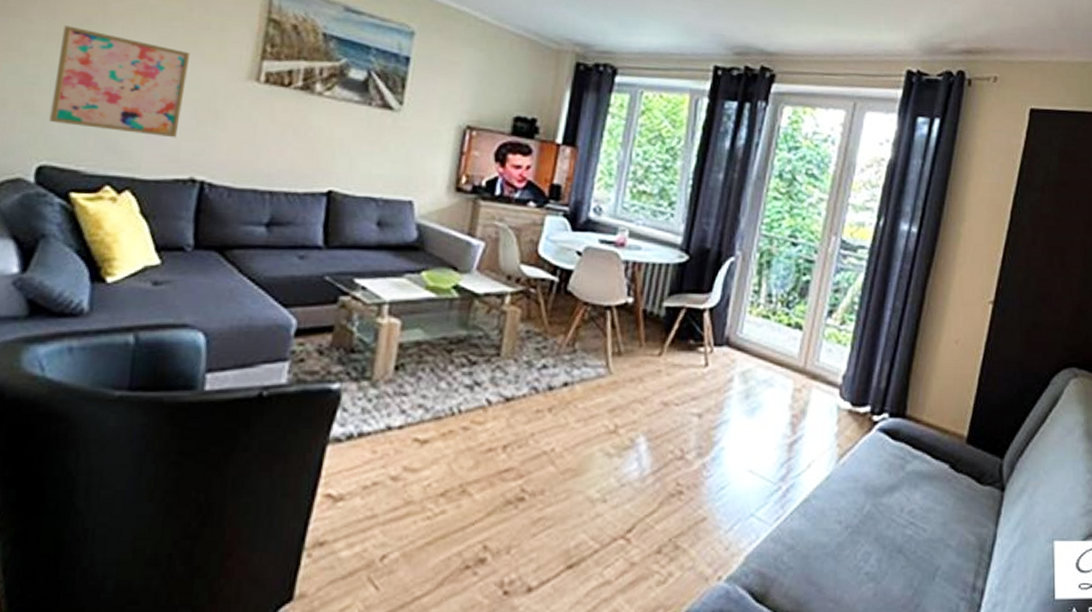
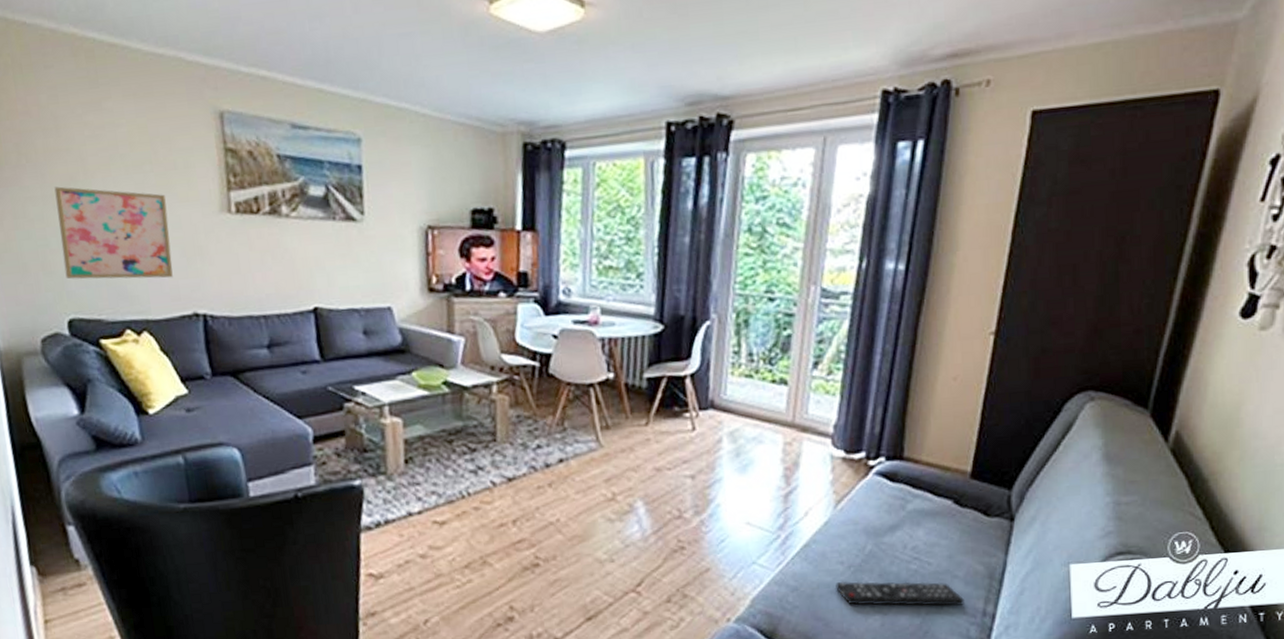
remote control: none [832,542,955,579] -> present [835,581,964,607]

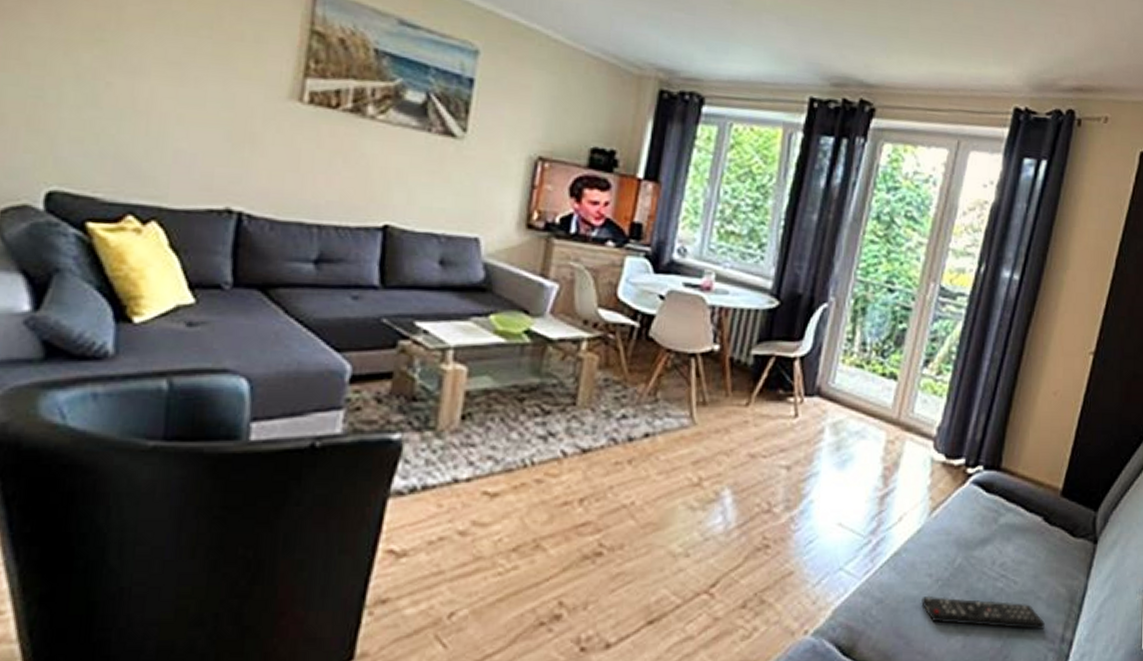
wall art: present [54,186,173,279] -> none [58,31,221,163]

